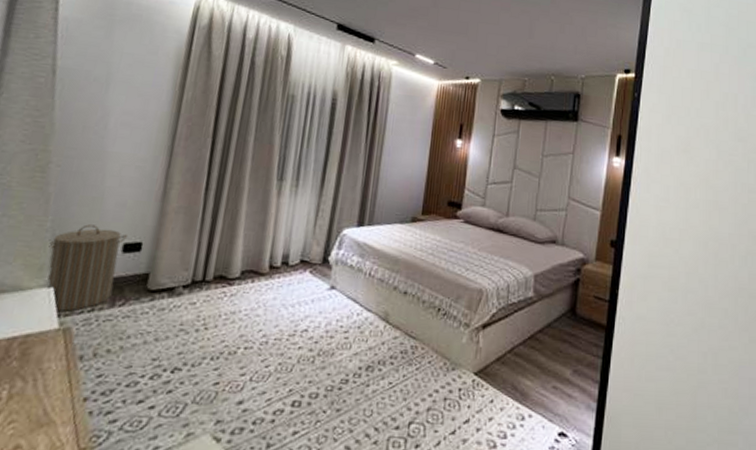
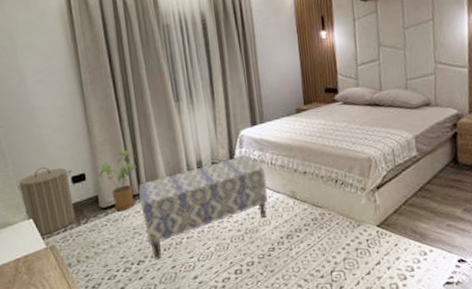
house plant: none [159,225,211,299] -> present [99,150,137,212]
bench: none [194,257,360,370] -> present [138,155,269,260]

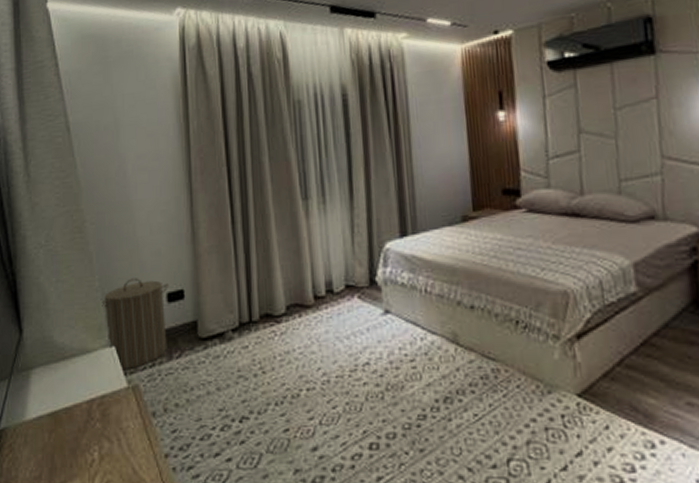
house plant: present [99,150,137,212] -> none [201,262,249,345]
bench: present [138,155,269,260] -> none [247,277,420,417]

